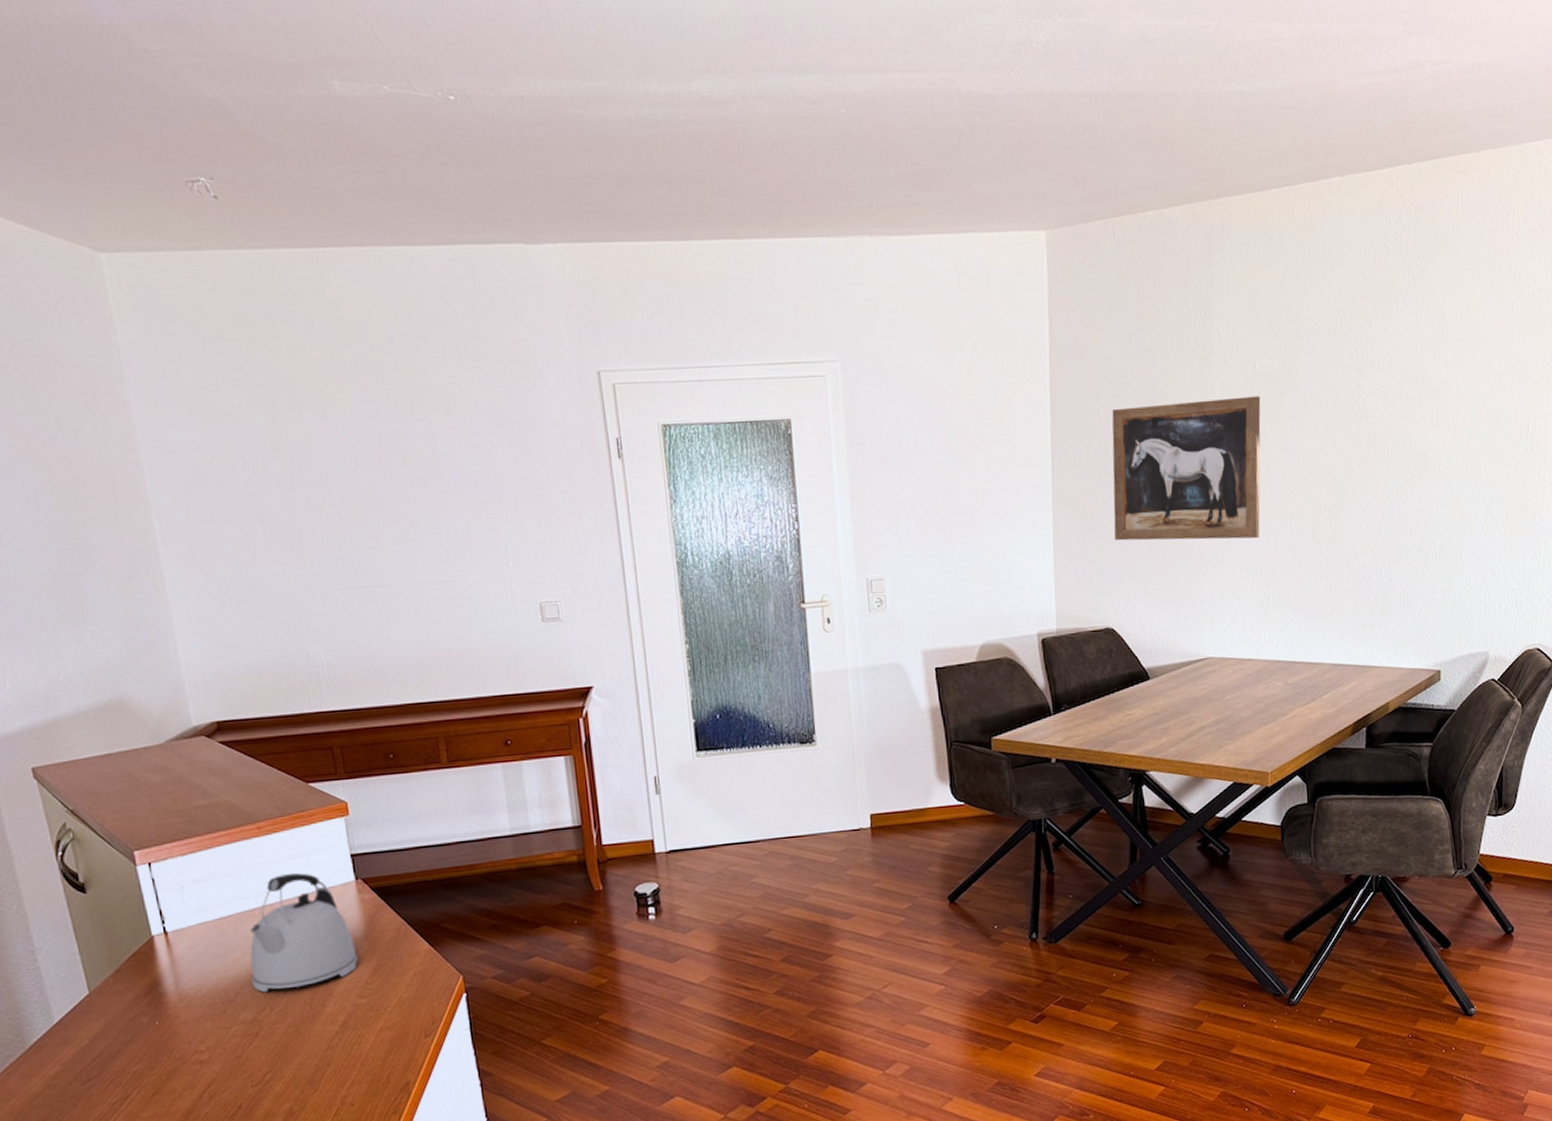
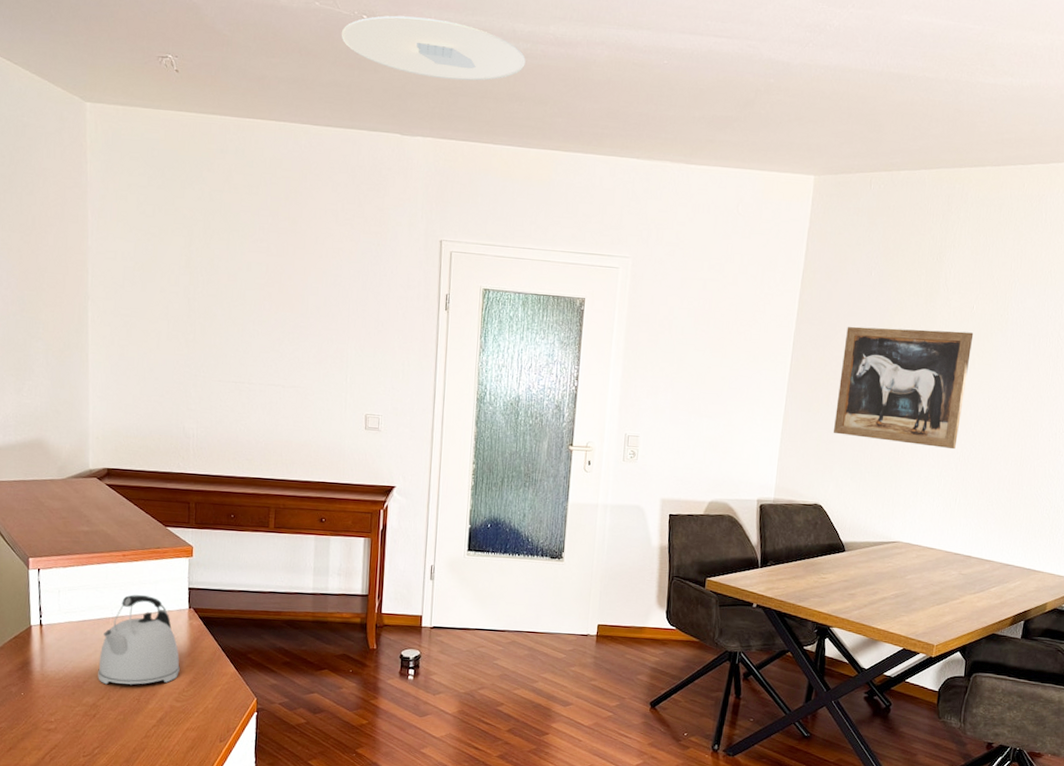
ceiling light: none [424,90,668,166] -> present [341,15,526,81]

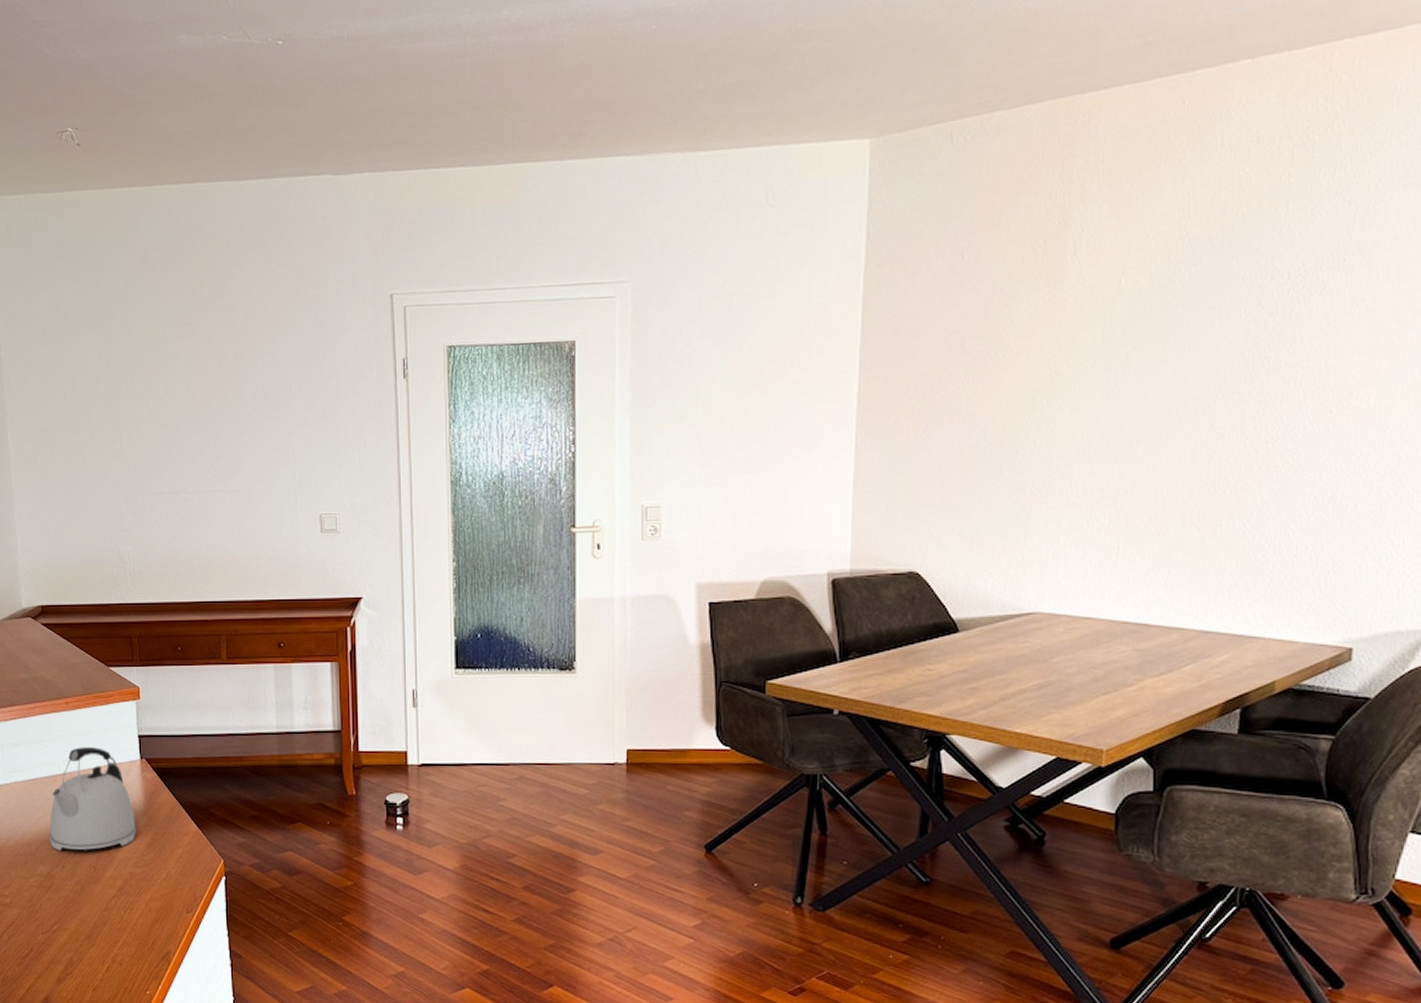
ceiling light: present [341,15,526,81] -> none [254,28,475,101]
wall art: present [833,326,974,450] -> none [926,316,1125,480]

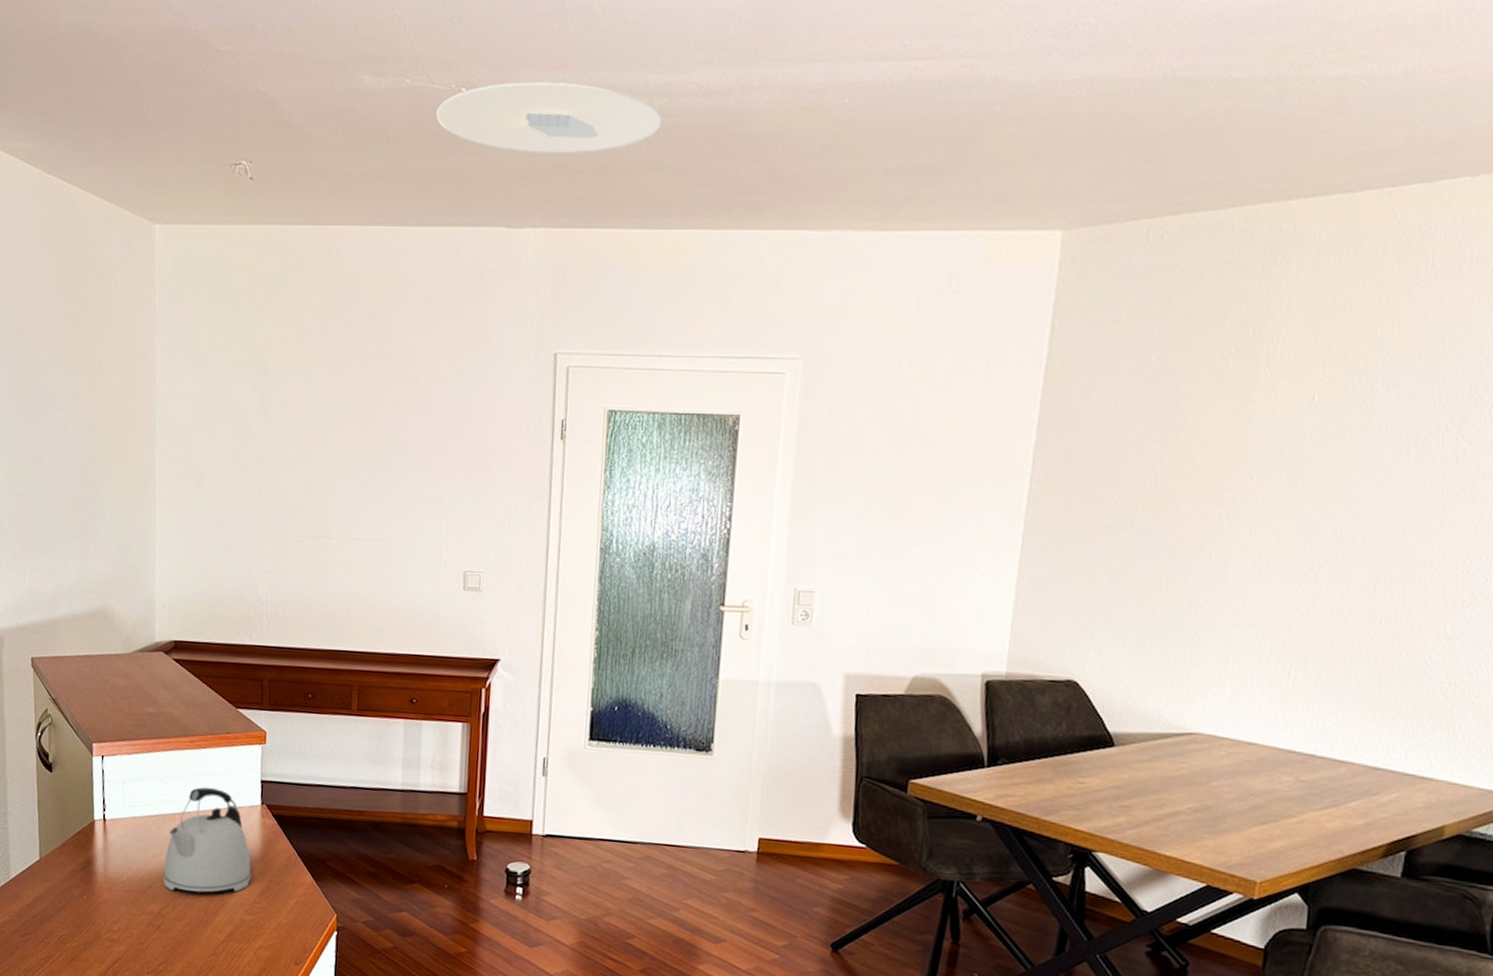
ceiling light: none [254,28,475,101] -> present [435,82,662,155]

